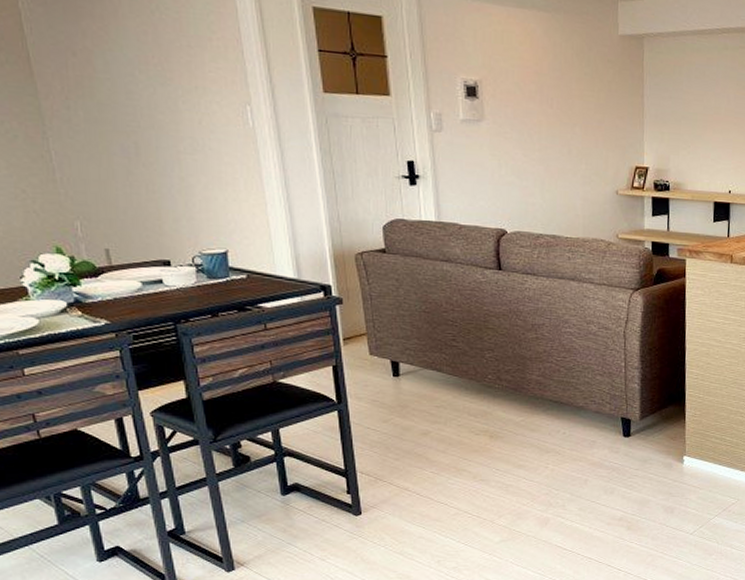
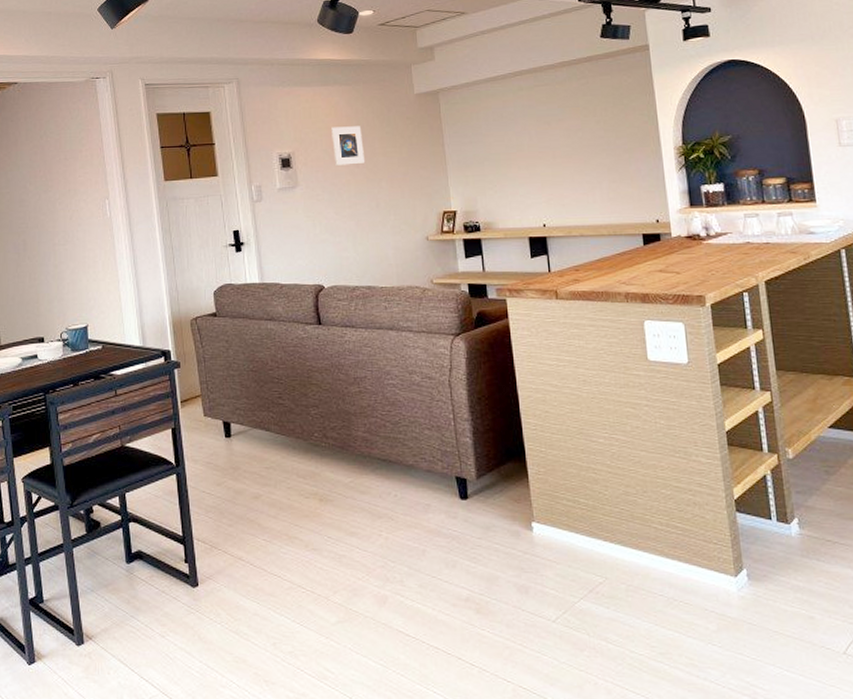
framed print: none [525,58,560,105] -> present [331,126,366,166]

